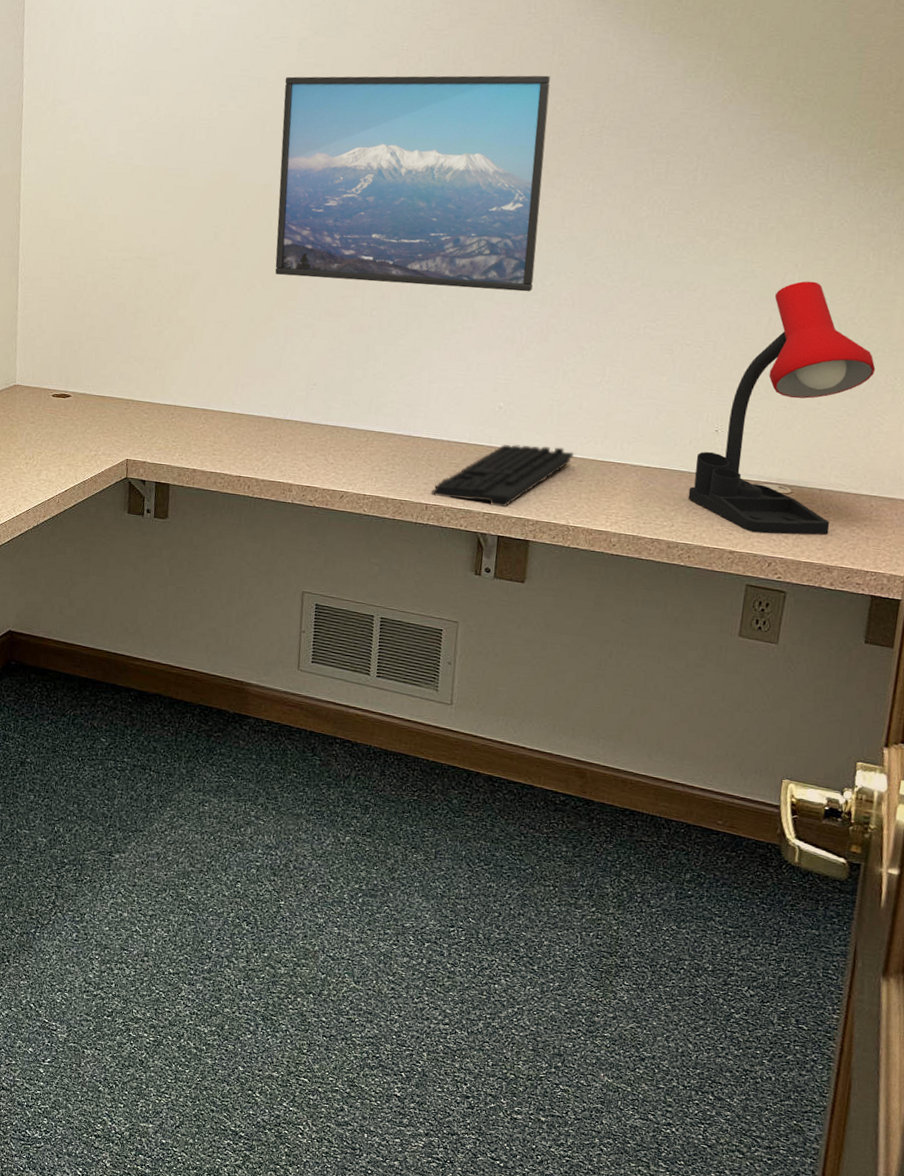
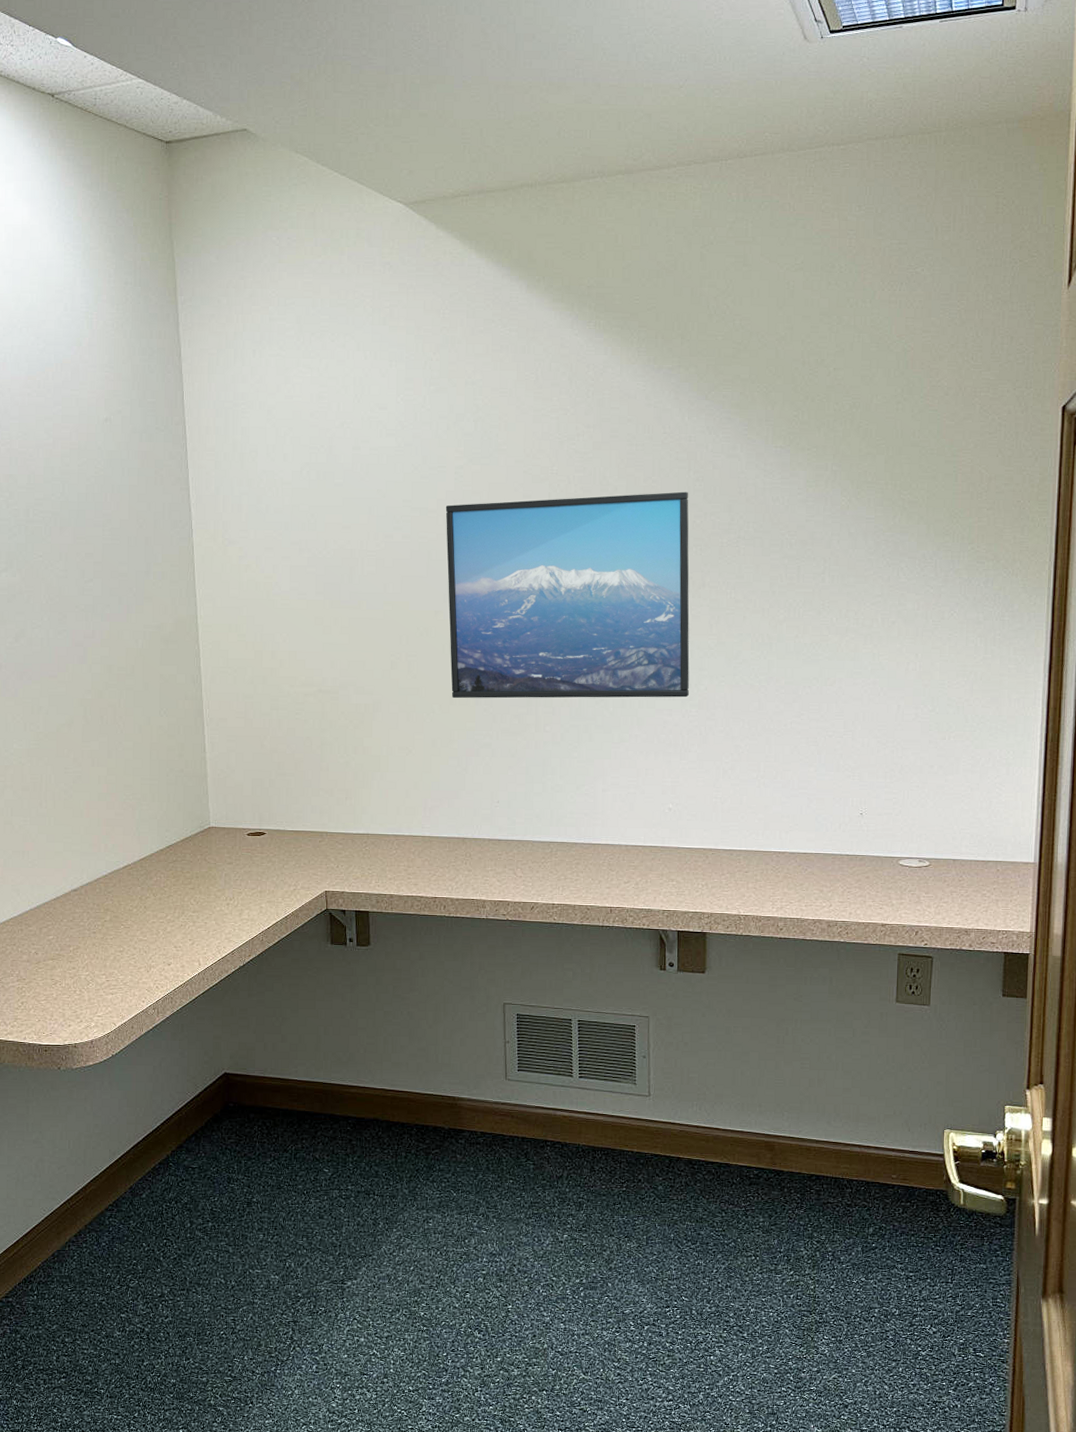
keyboard: present [430,444,574,508] -> none [613,841,739,904]
desk lamp: present [688,281,876,535] -> none [842,669,991,905]

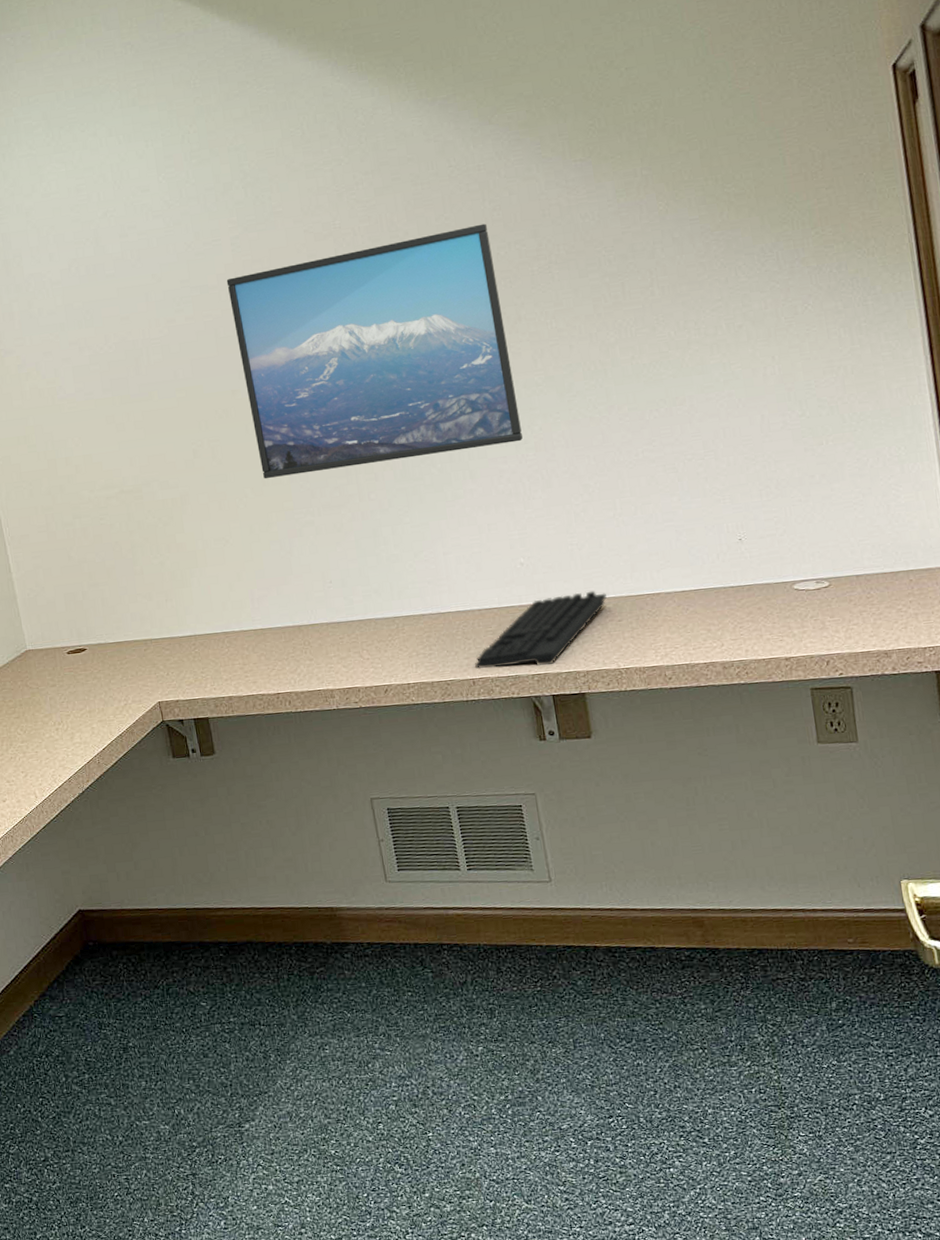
keyboard: none [613,841,739,904] -> present [474,590,607,669]

